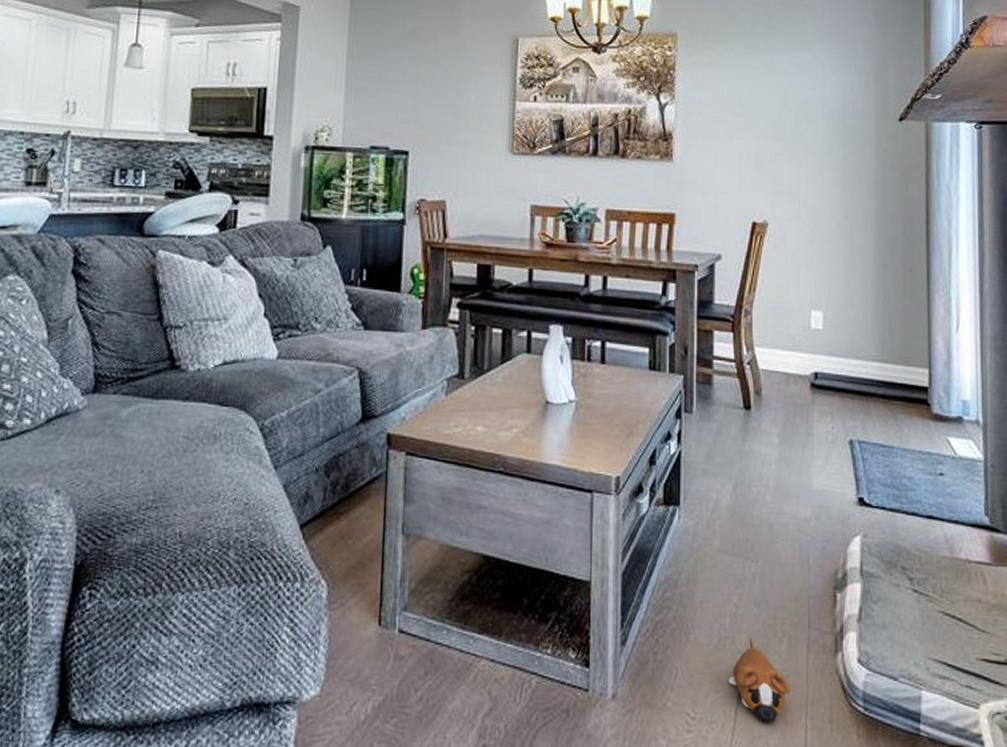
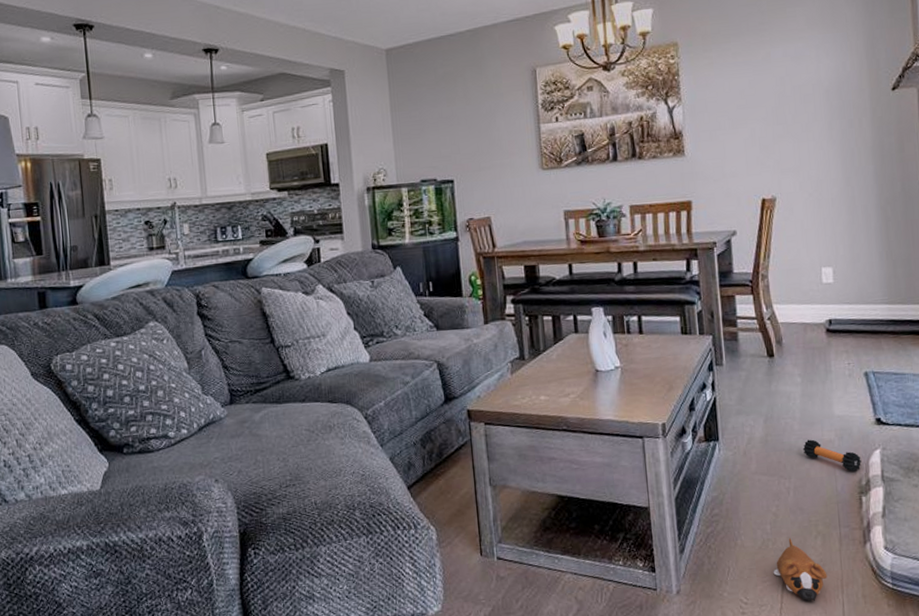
dog toy: none [774,515,839,560] -> present [802,439,862,472]

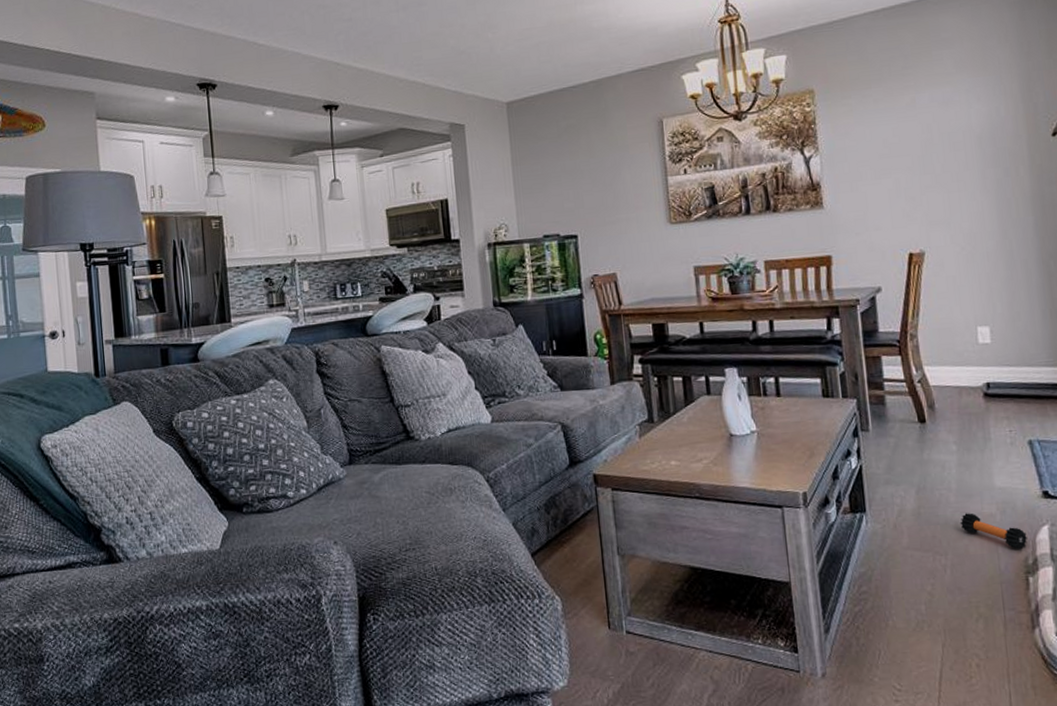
dog toy: present [773,538,828,602] -> none [929,620,991,691]

